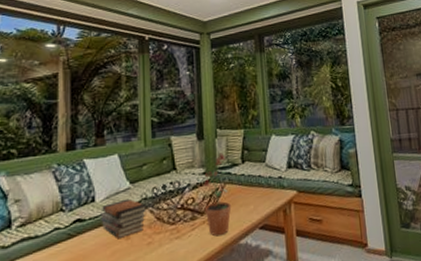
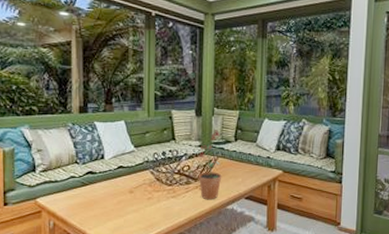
book stack: present [101,198,148,240] -> none [109,159,149,192]

